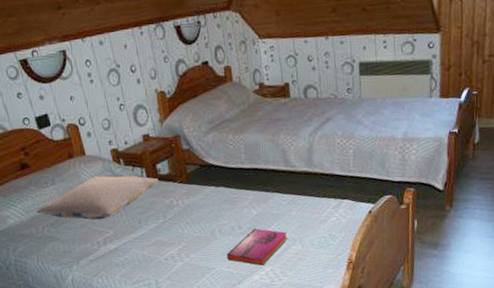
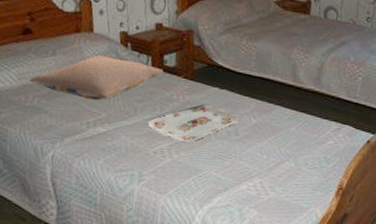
serving tray: none [154,204,240,245] -> present [148,104,239,142]
hardback book: present [227,228,288,266] -> none [218,137,283,177]

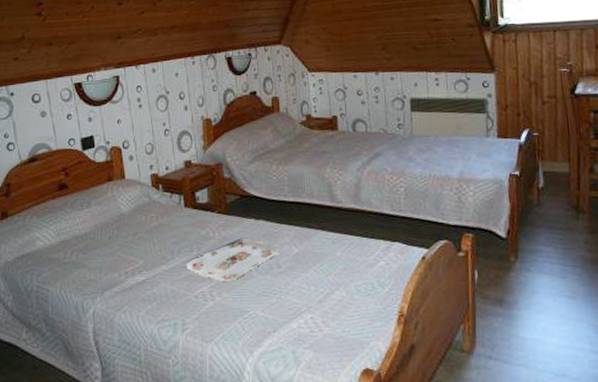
pillow: present [30,55,163,101] -> none [67,201,197,249]

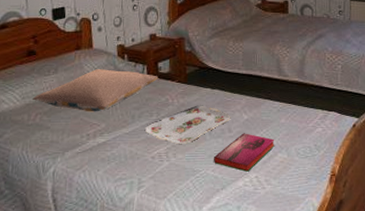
pillow: none [67,201,197,249] -> present [33,69,158,112]
hardback book: none [263,268,331,312] -> present [214,133,275,172]

